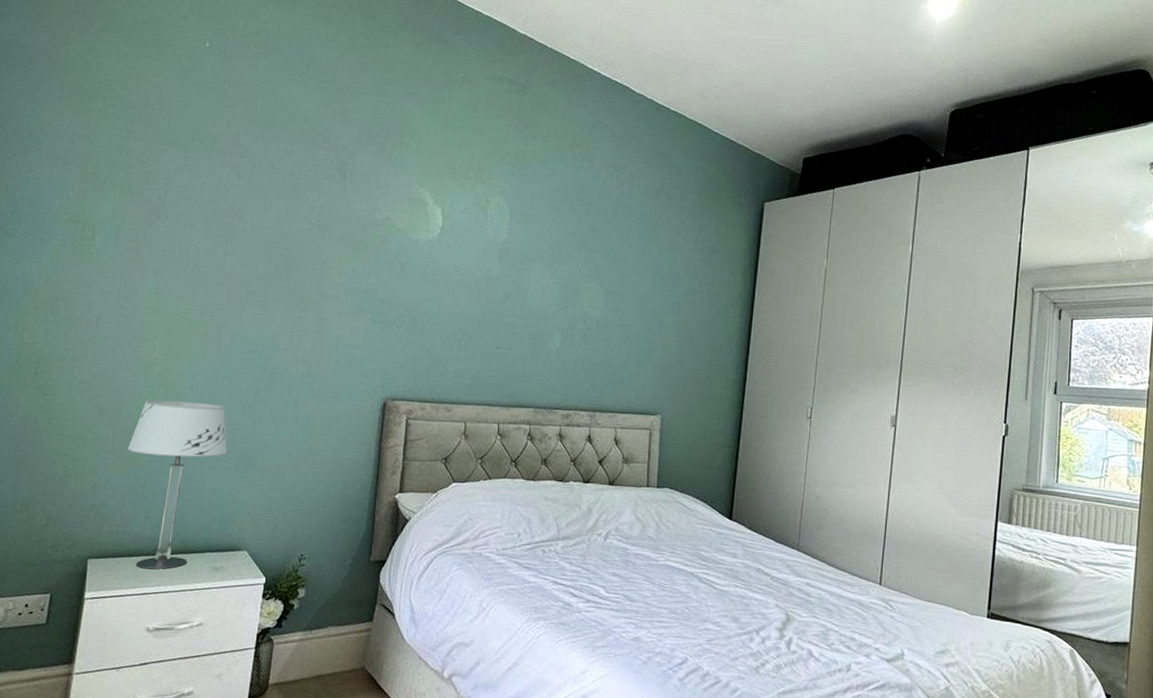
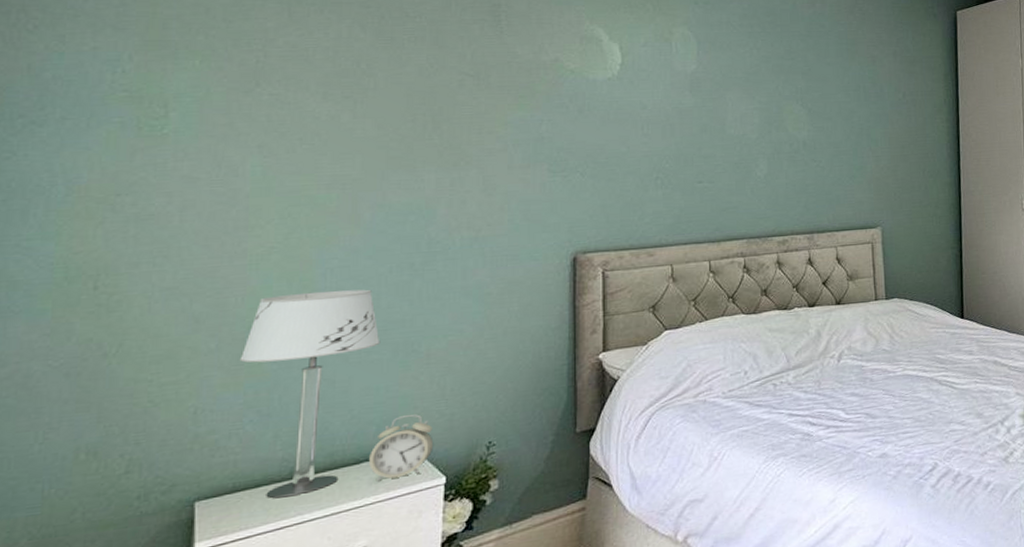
alarm clock: none [210,519,260,572] -> present [369,414,434,481]

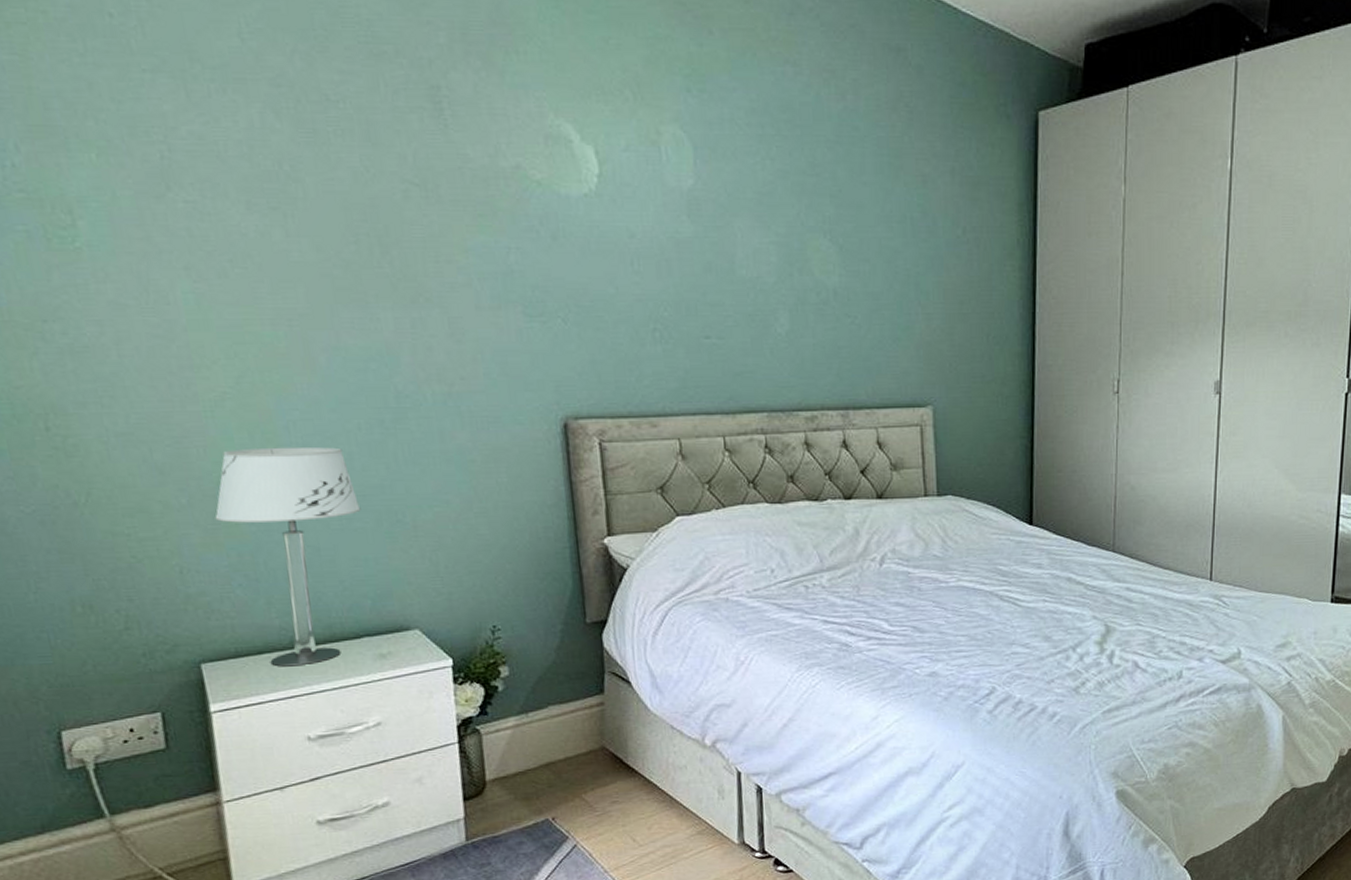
alarm clock: present [369,414,434,481] -> none [369,591,435,658]

